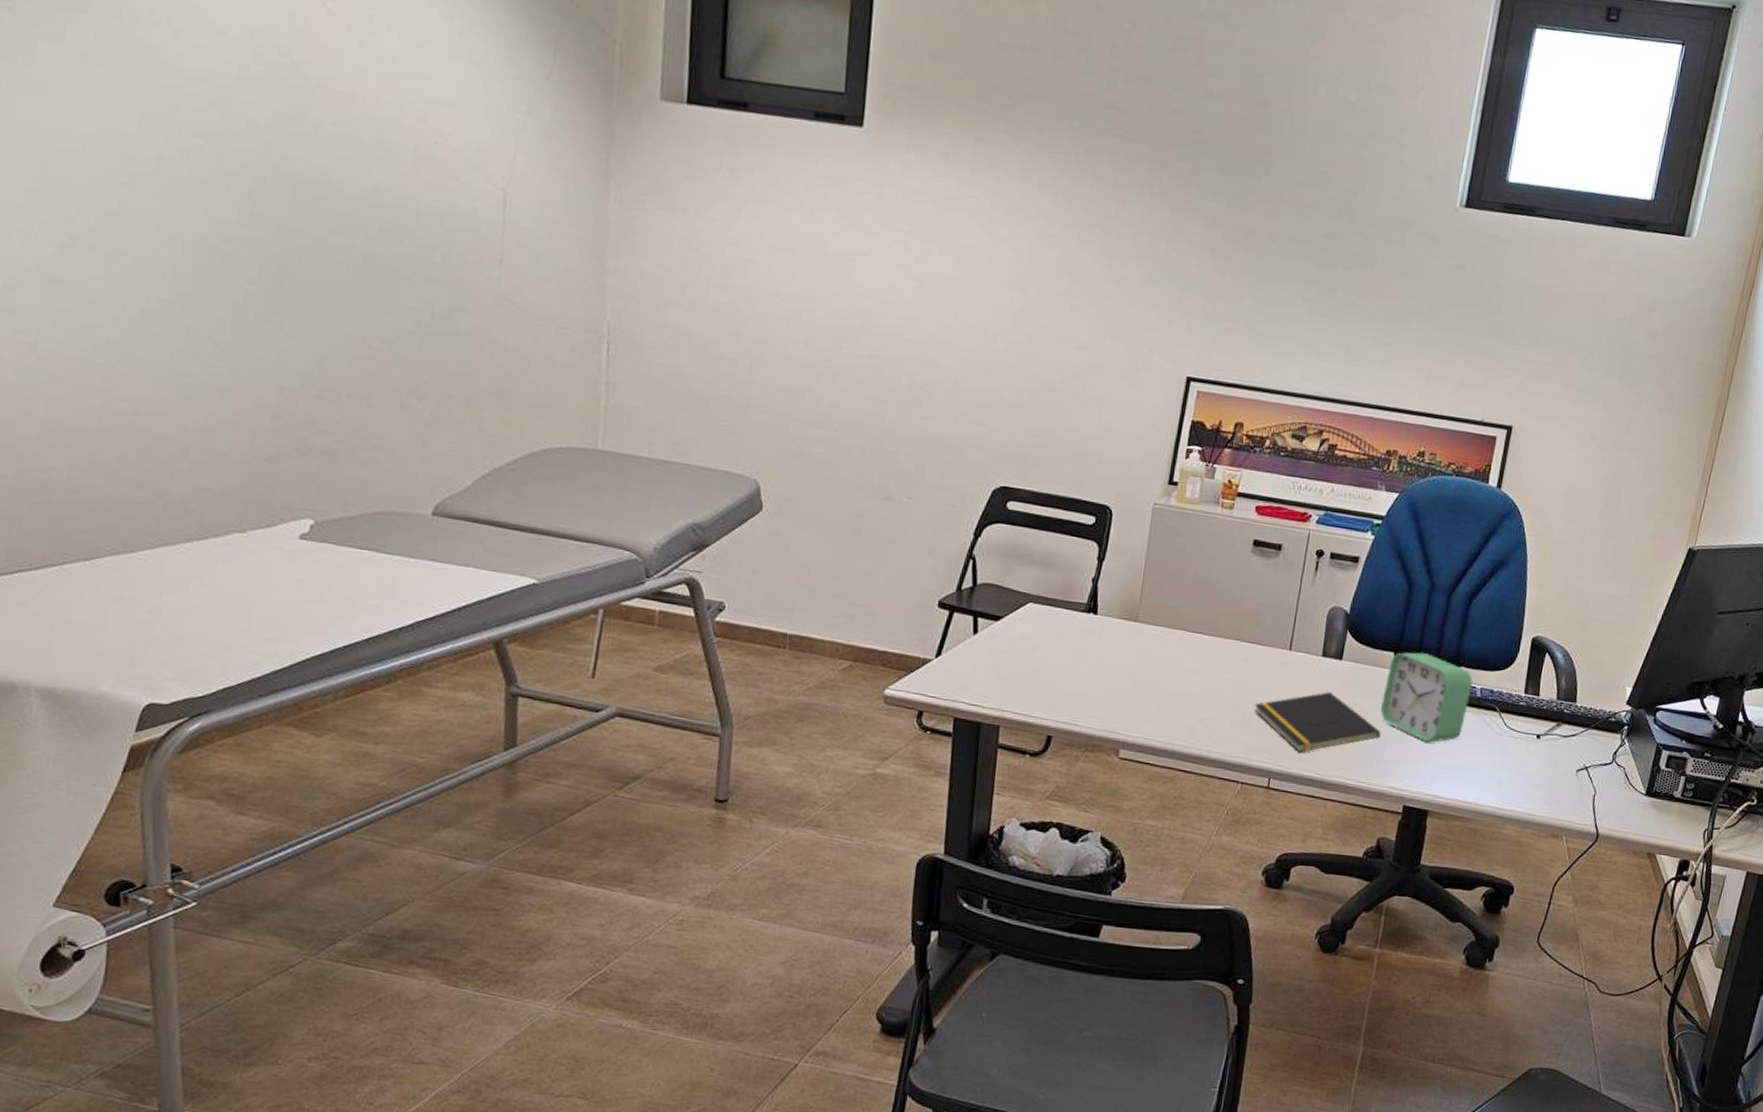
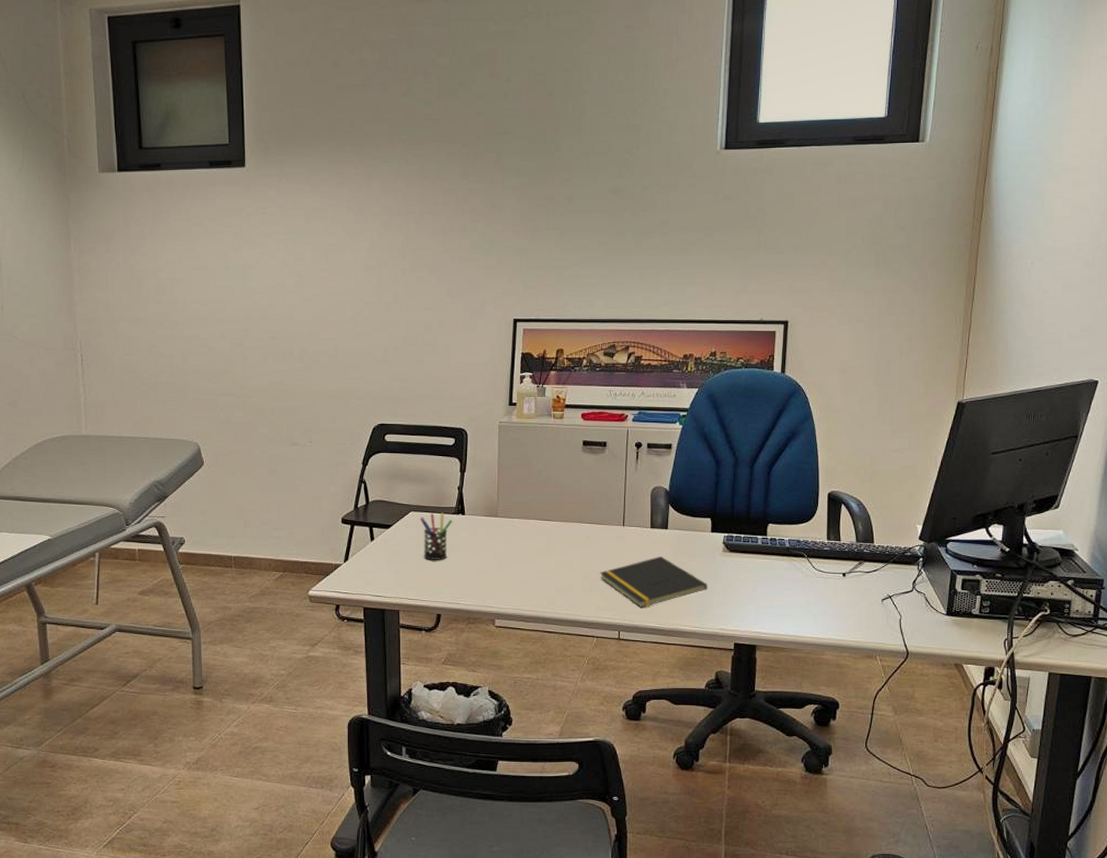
pen holder: none [1039,608,1081,668] -> present [419,512,453,560]
alarm clock: present [1380,652,1473,743] -> none [704,516,780,589]

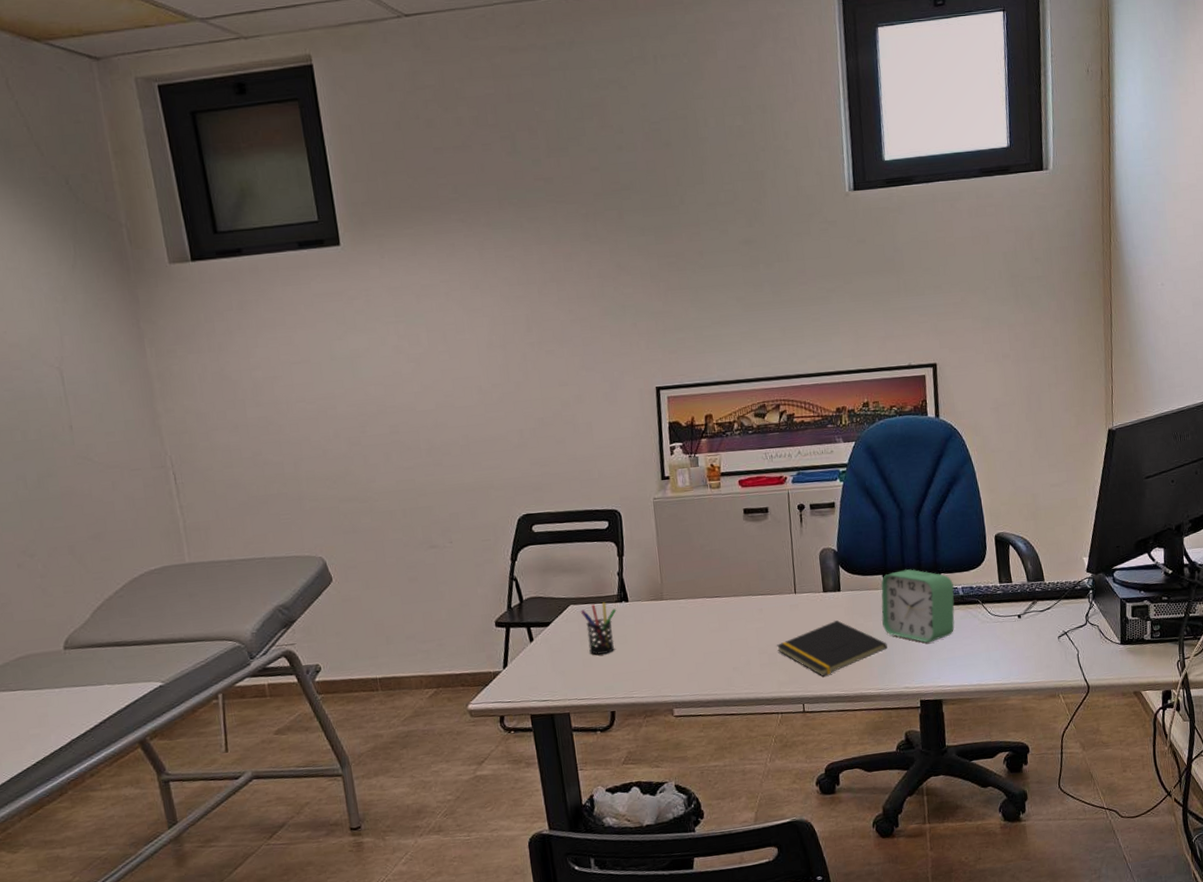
alarm clock: none [704,516,780,589] -> present [881,569,955,643]

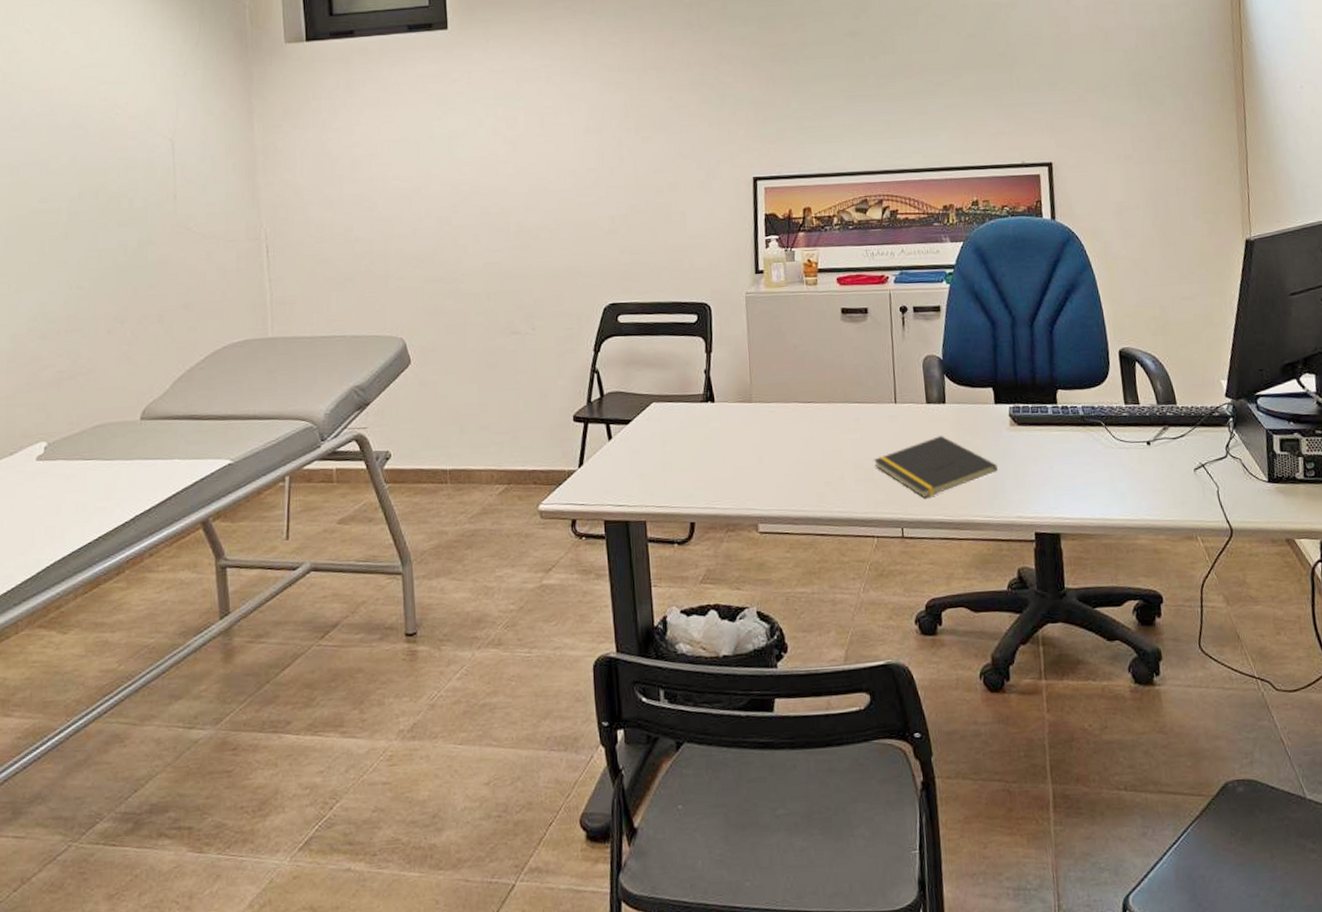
pen holder: present [580,602,617,655] -> none [663,401,702,458]
alarm clock: present [881,569,955,643] -> none [990,383,1074,468]

